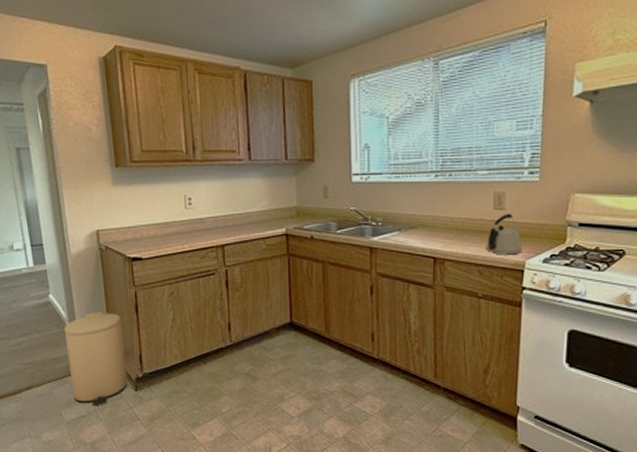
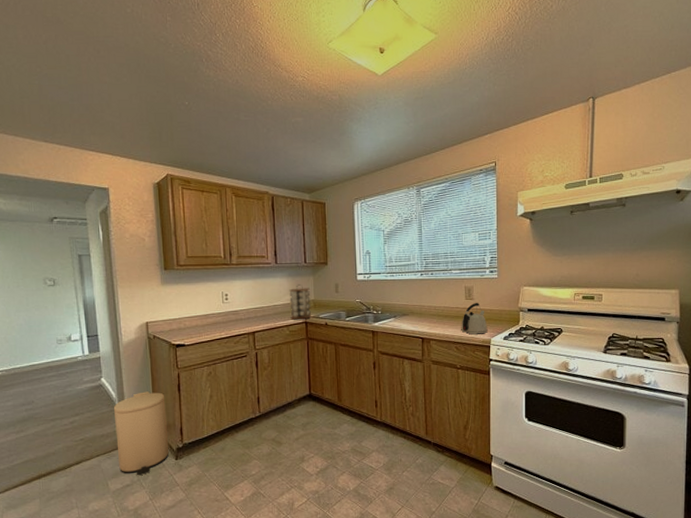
spice rack: none [266,185,294,232] -> present [289,283,312,320]

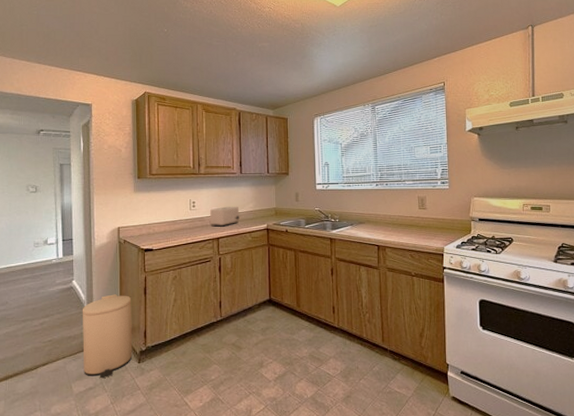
toaster: none [243,298,276,321] -> present [209,206,240,227]
spice rack: present [289,283,312,320] -> none [252,192,273,227]
kettle: present [461,303,488,335] -> none [415,212,441,243]

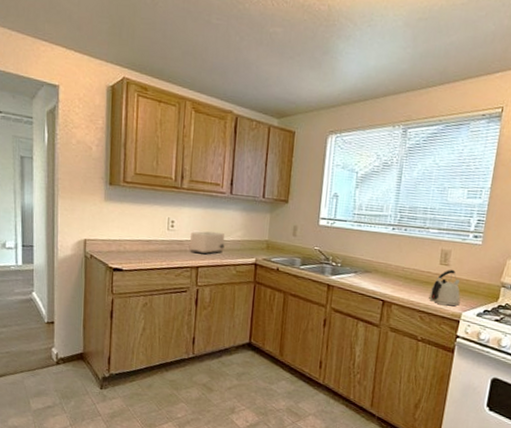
pedal bin: present [82,294,133,378] -> none [42,313,96,399]
kettle: none [415,212,441,243] -> present [429,270,461,306]

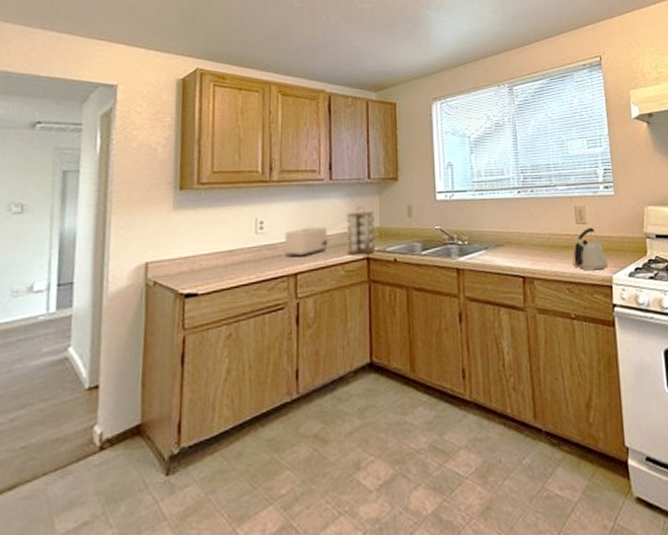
spice rack: none [239,220,265,261] -> present [347,205,376,255]

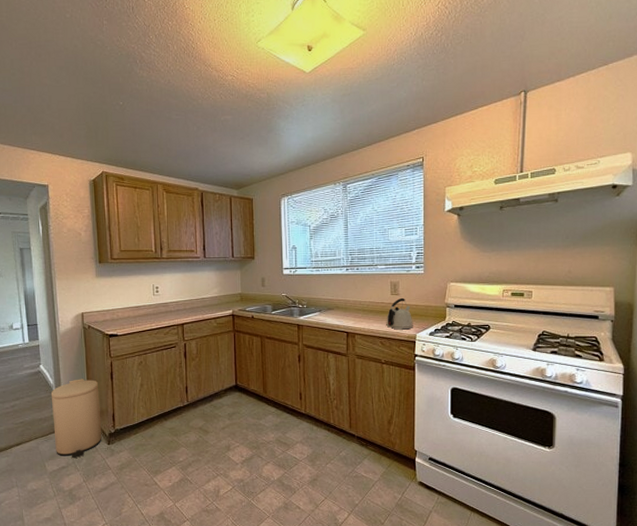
pedal bin: none [76,366,161,505] -> present [50,379,102,458]
toaster: present [284,226,328,258] -> none [173,291,204,313]
spice rack: present [347,205,376,255] -> none [217,277,239,313]

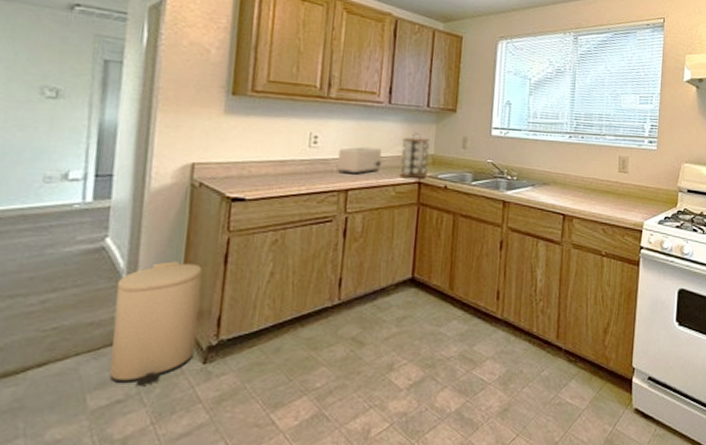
toaster: none [173,291,204,313] -> present [337,146,382,175]
spice rack: none [217,277,239,313] -> present [399,132,430,179]
kettle: present [386,298,413,330] -> none [610,177,642,215]

